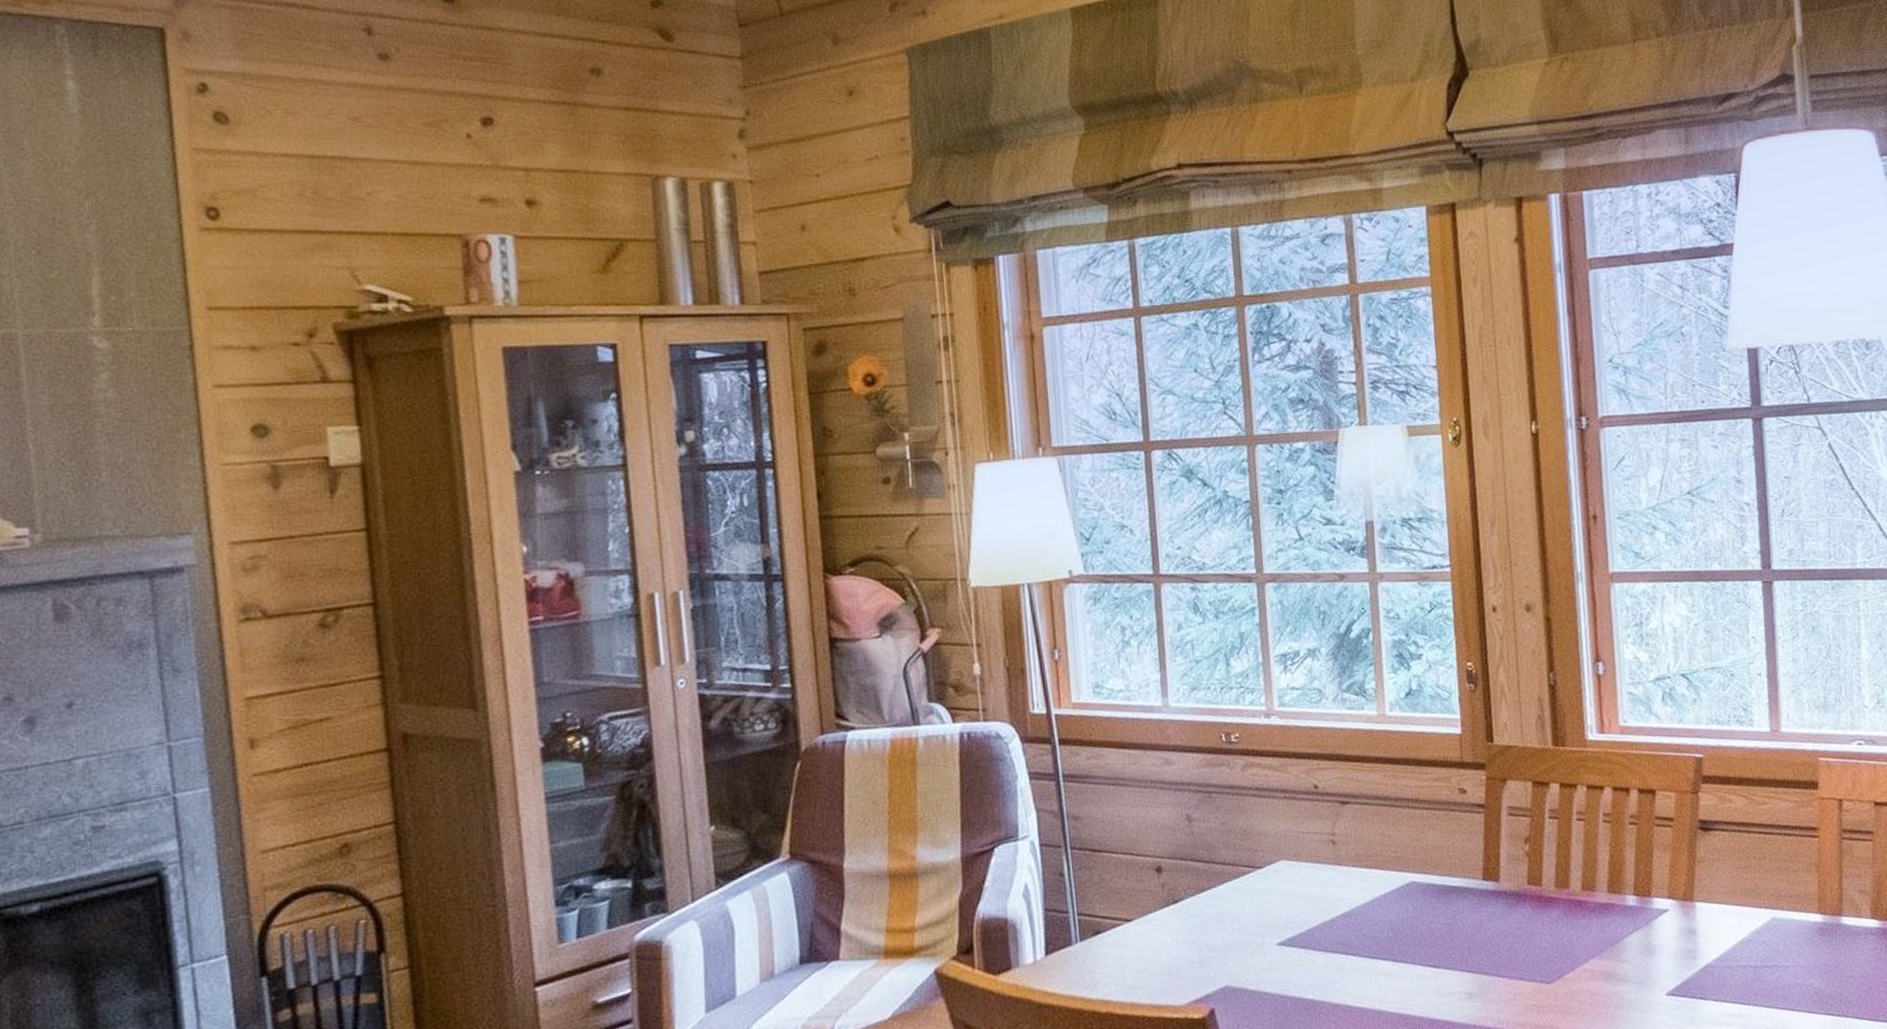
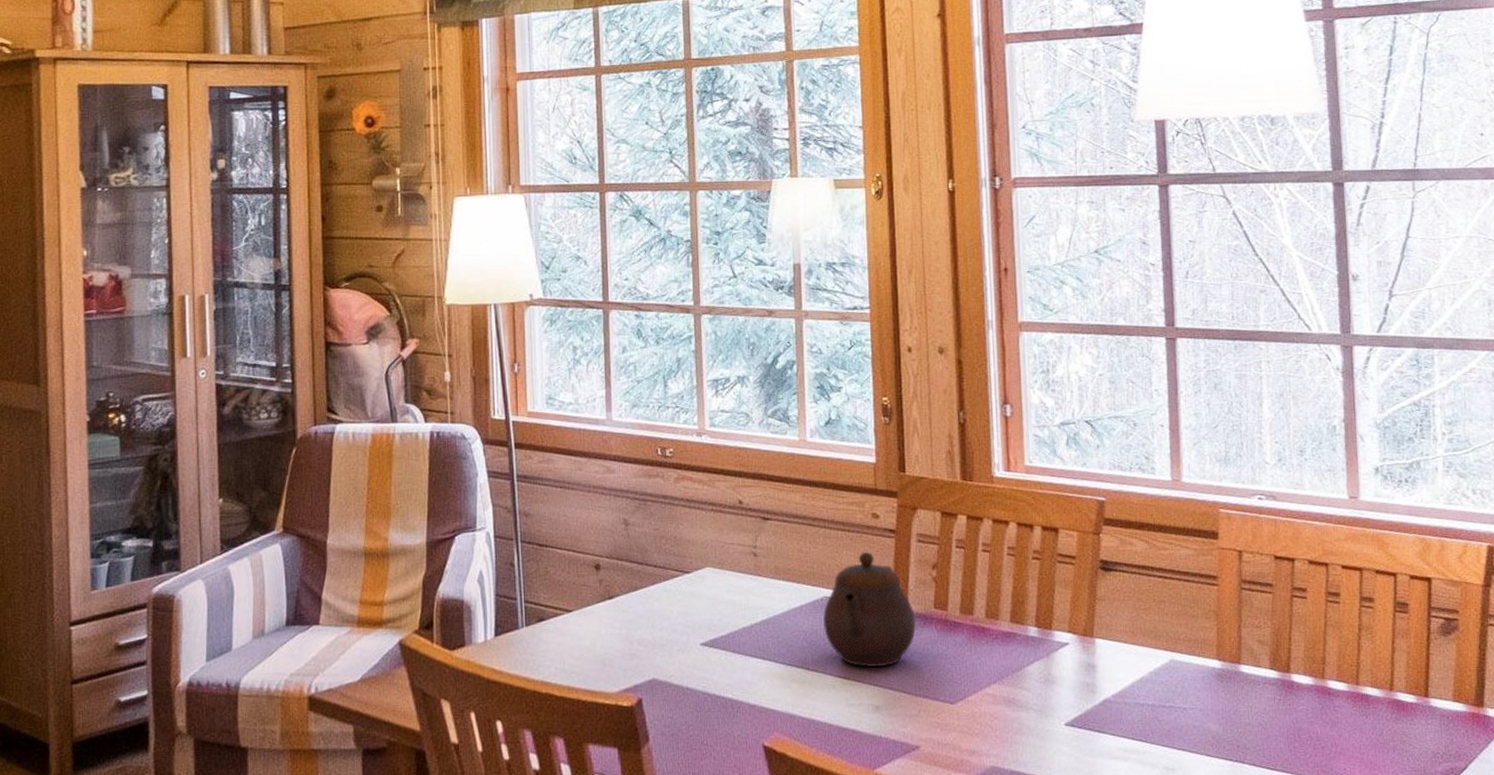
teapot: none [1410,830,1510,953] -> present [823,551,916,667]

